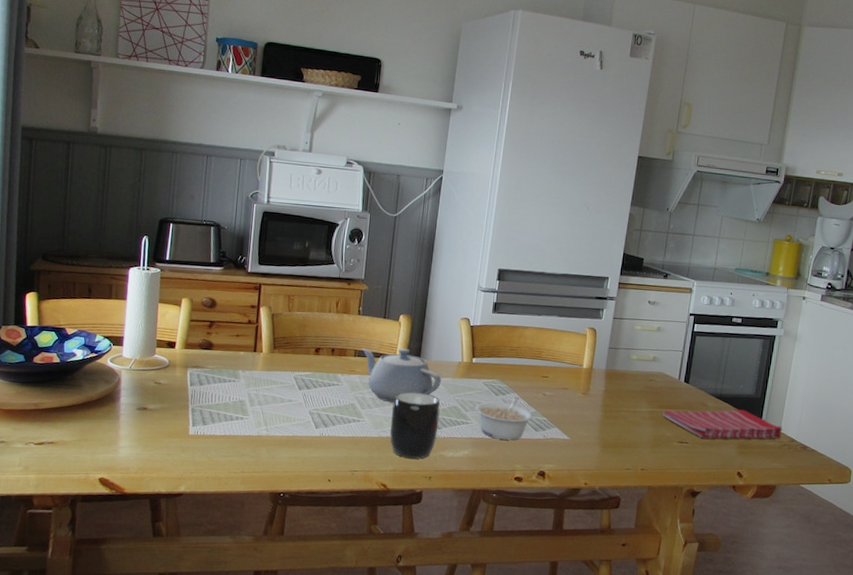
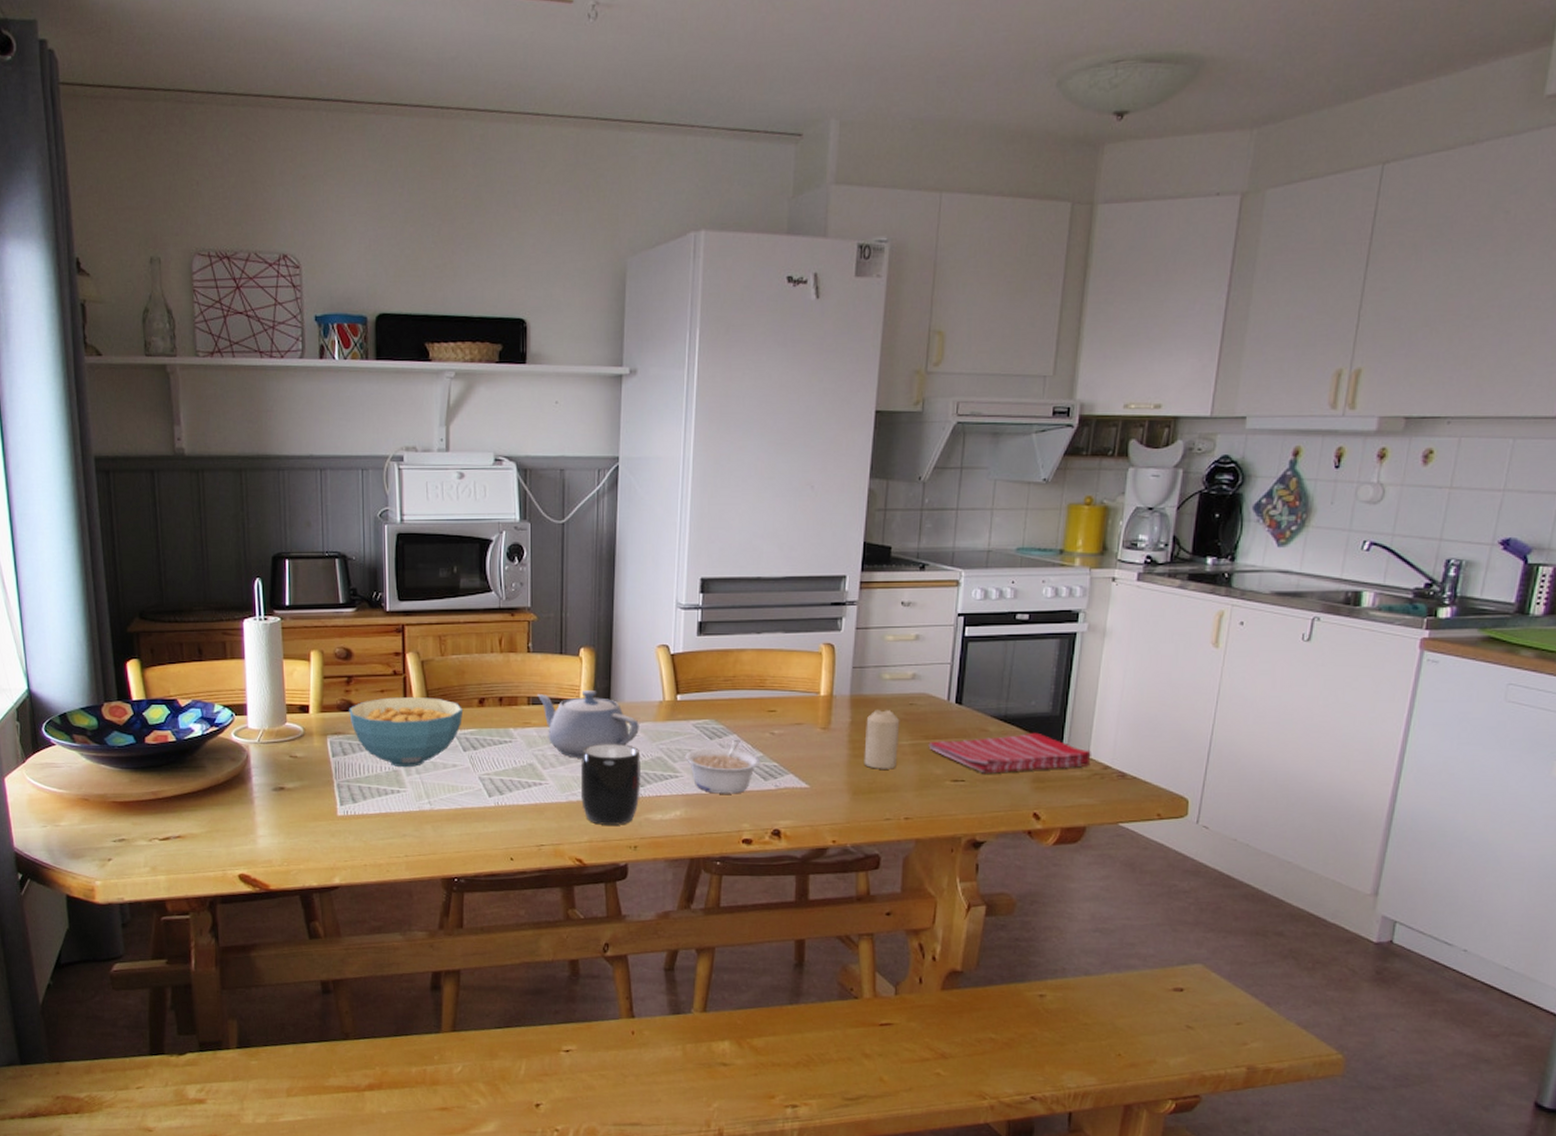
cereal bowl: none [208,341,302,399] -> present [349,696,464,768]
candle: none [612,381,642,430] -> present [864,709,900,769]

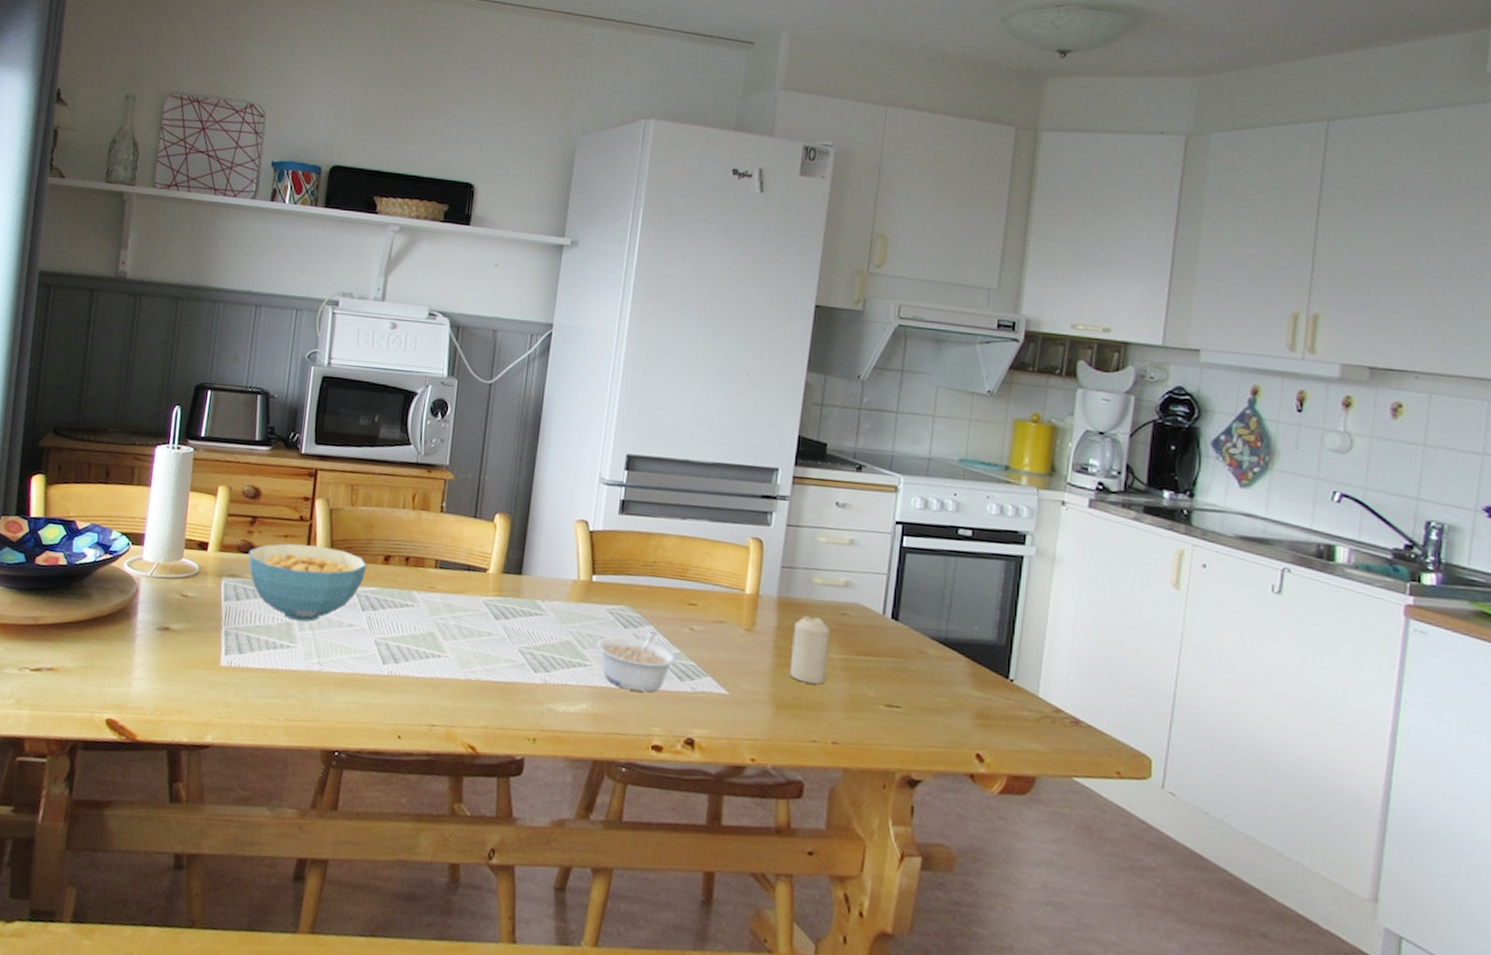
teapot: present [537,690,639,758] -> none [446,558,550,633]
mug: present [581,743,640,825] -> none [481,618,549,713]
dish towel: present [928,732,1091,774] -> none [861,658,1041,707]

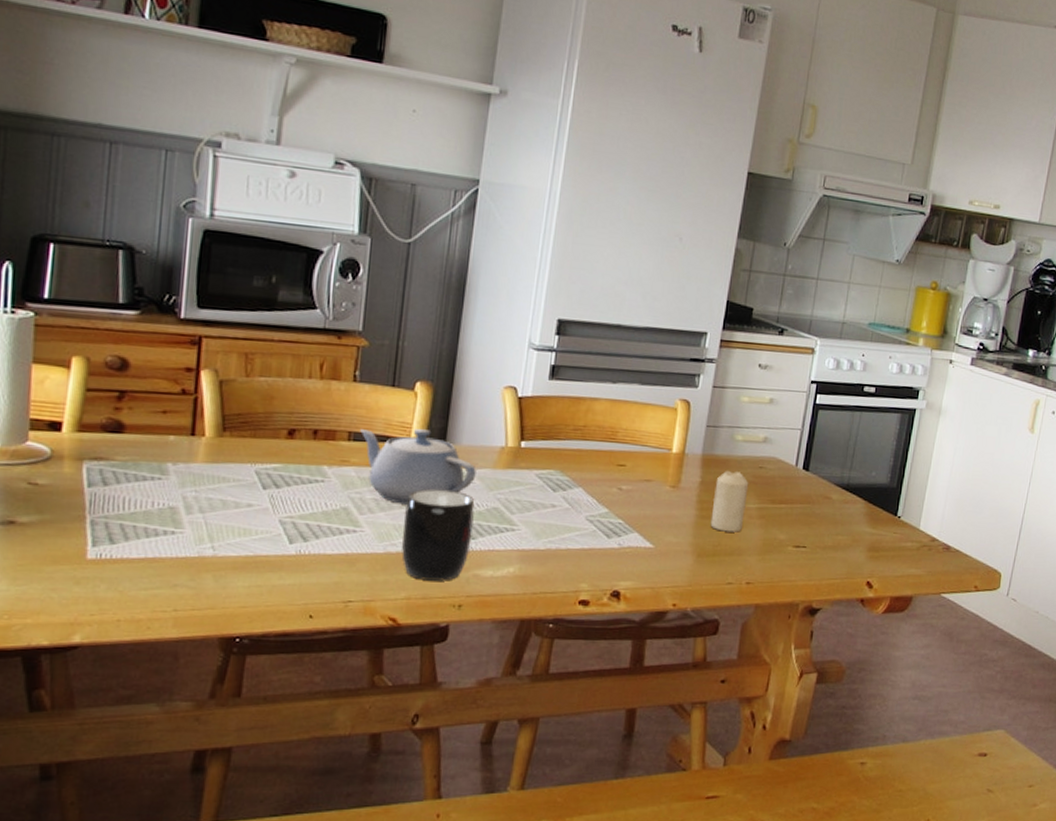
cereal bowl: present [248,543,367,622] -> none [117,420,268,505]
teapot: none [446,558,550,633] -> present [360,429,476,505]
mug: none [481,618,549,713] -> present [402,488,475,581]
legume: present [595,630,676,693] -> none [523,492,605,552]

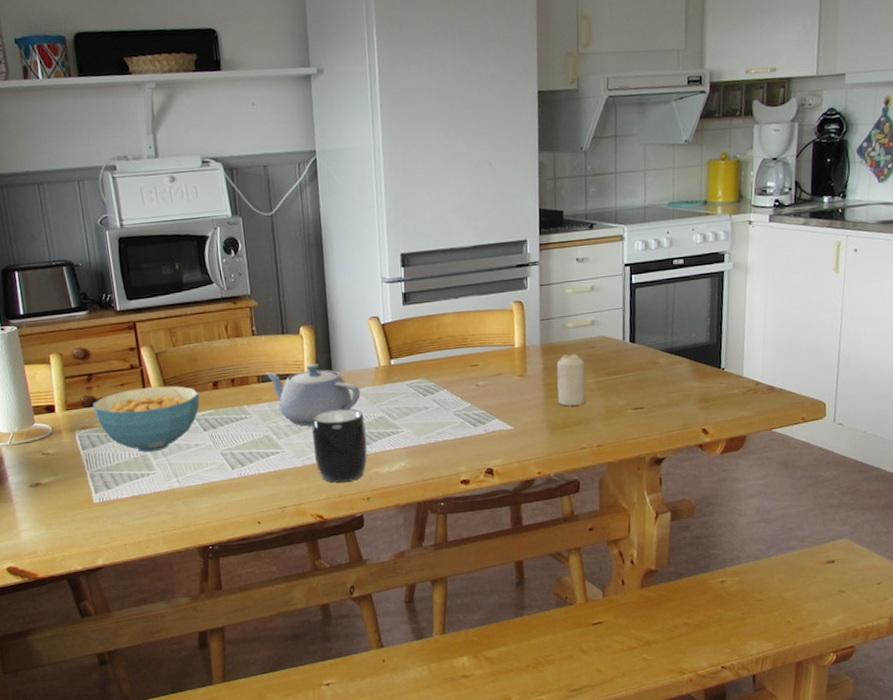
cereal bowl: none [117,420,268,505] -> present [93,385,200,453]

